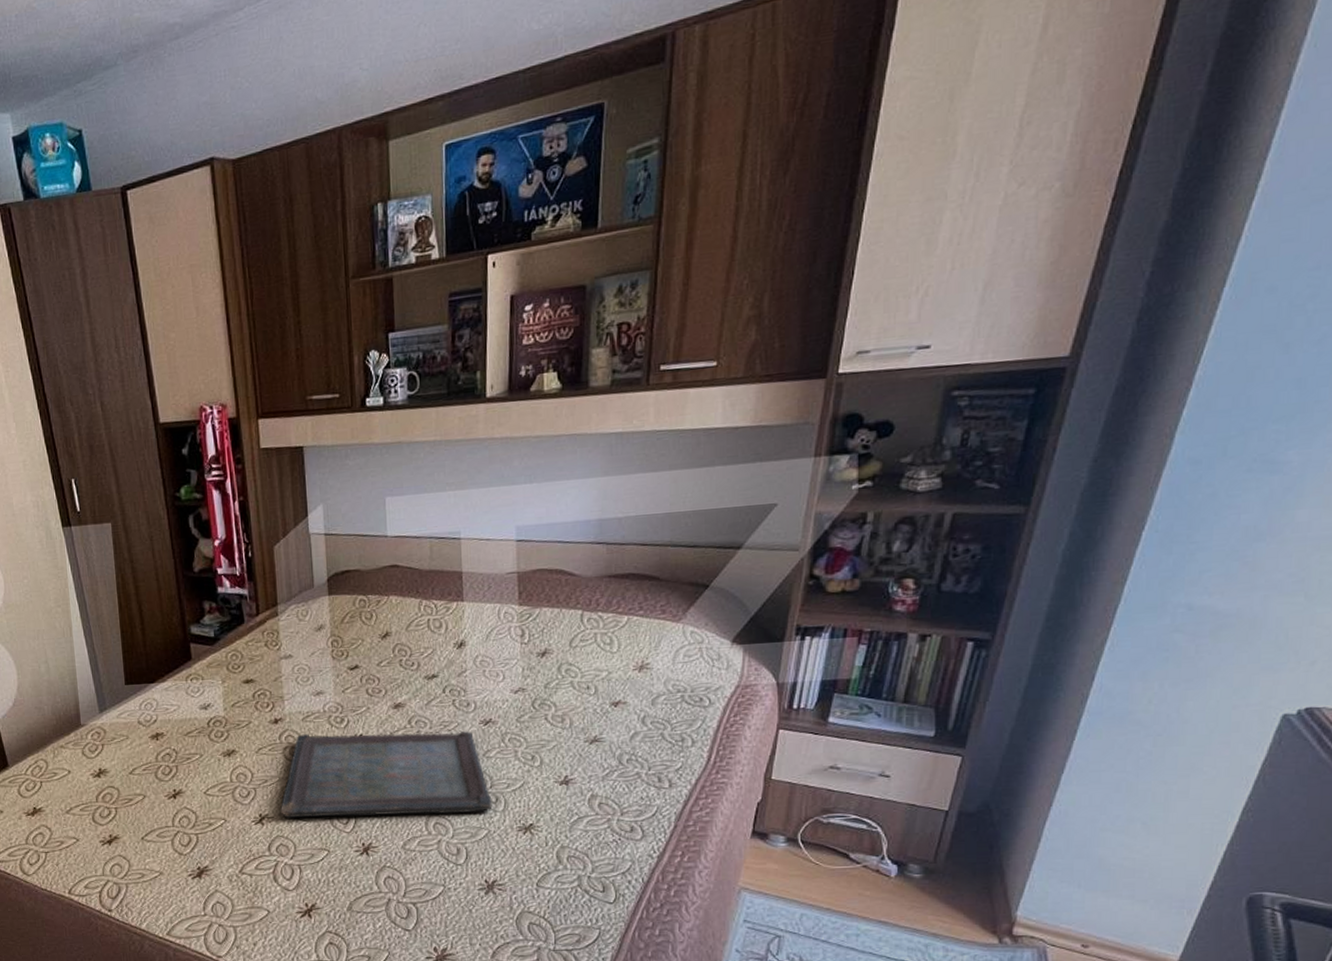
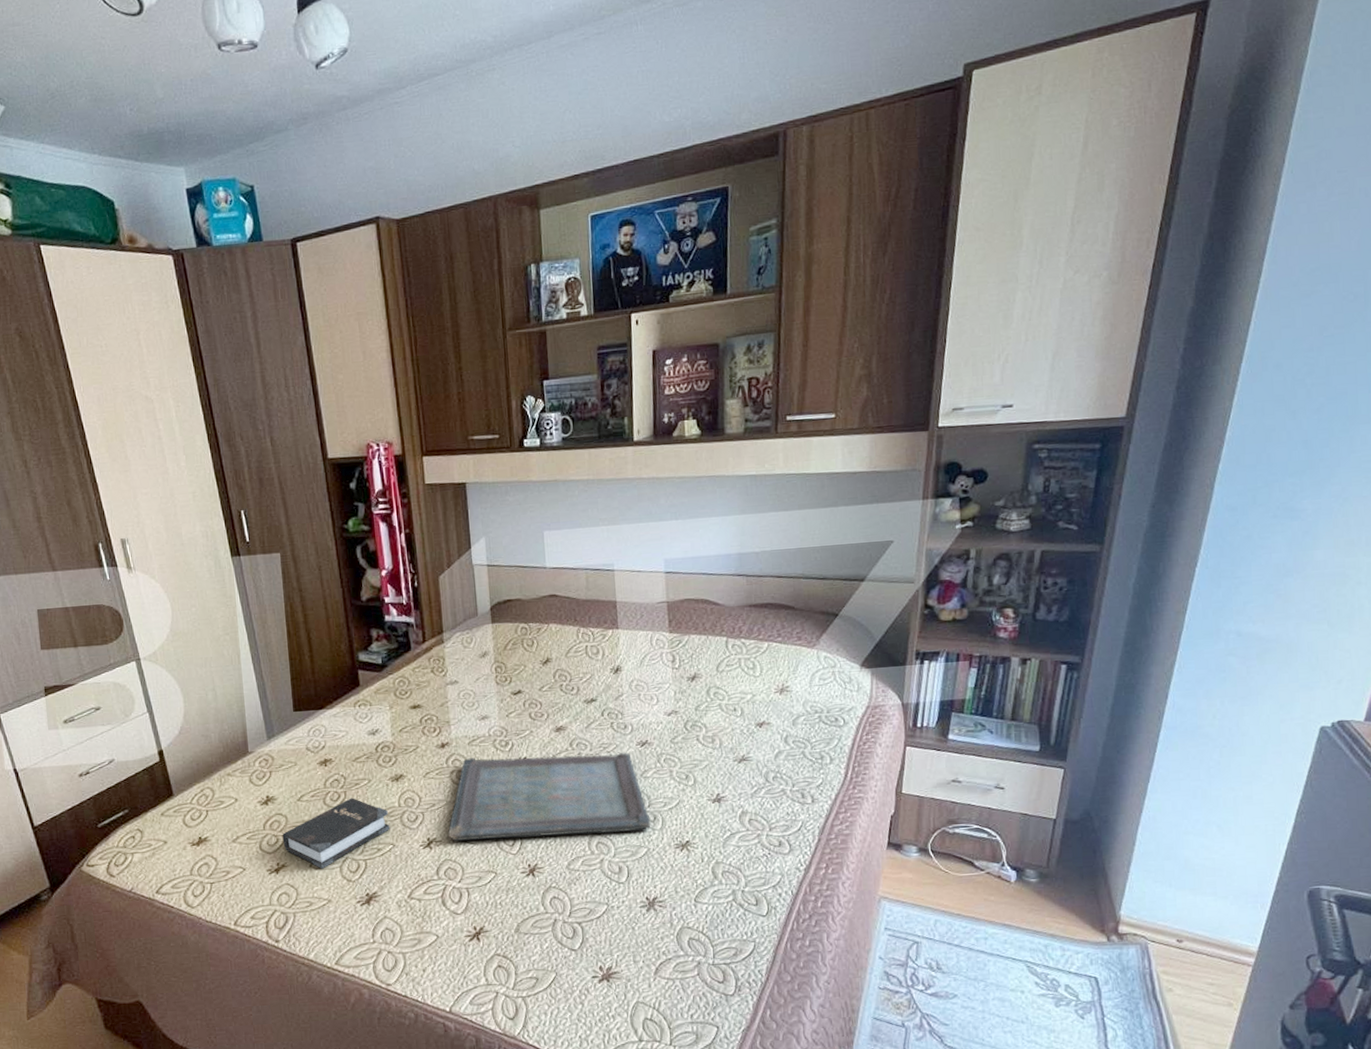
hardback book: none [114,772,222,842] -> present [282,798,390,869]

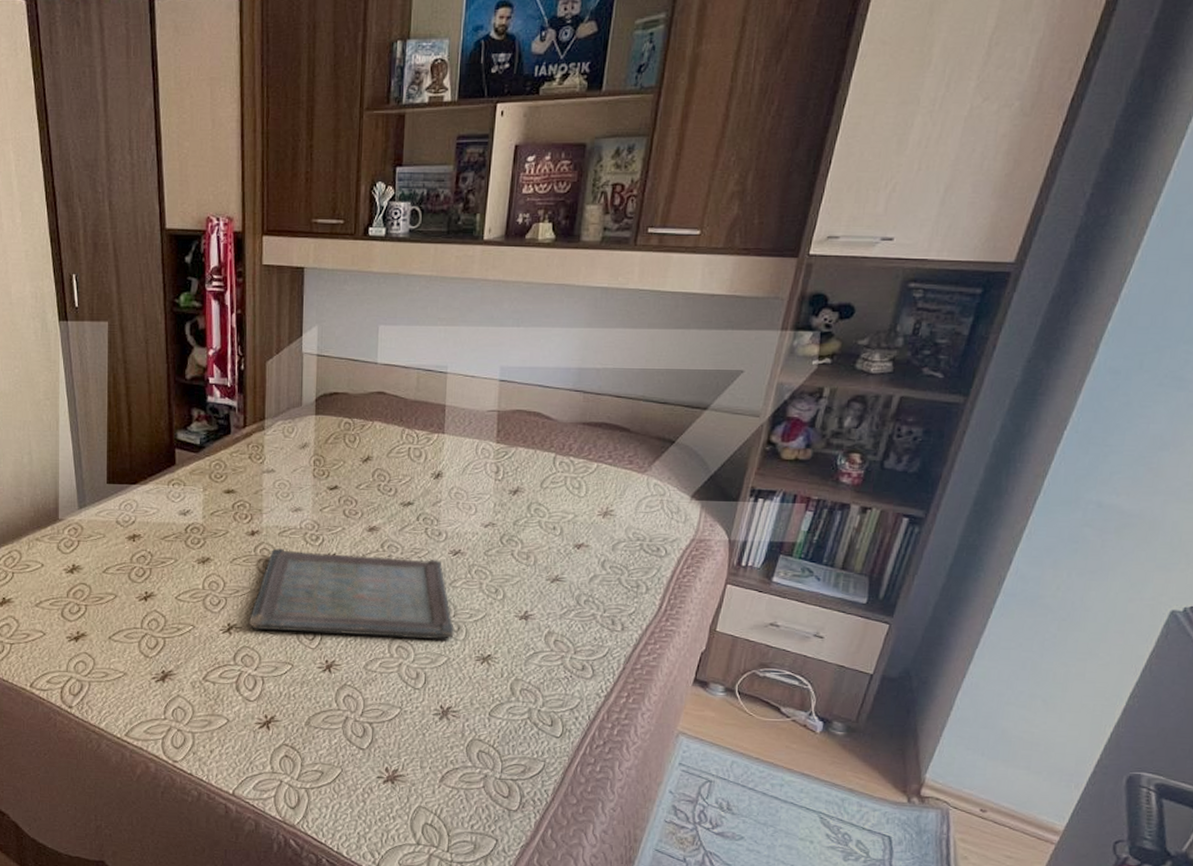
hardback book: present [282,798,390,869] -> none [84,575,192,642]

